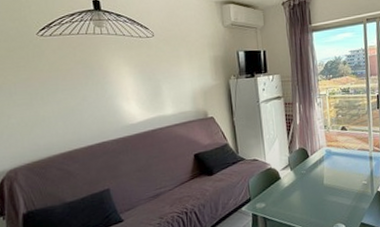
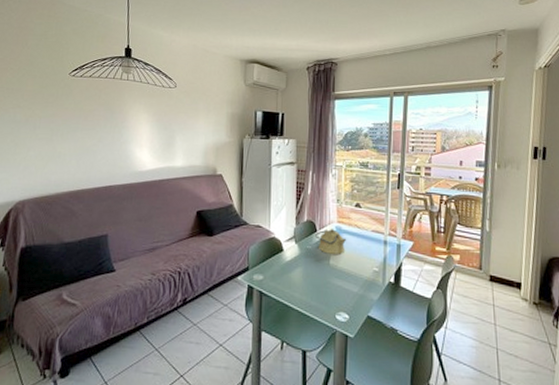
kettle: none [308,153,336,175] -> present [315,229,346,254]

